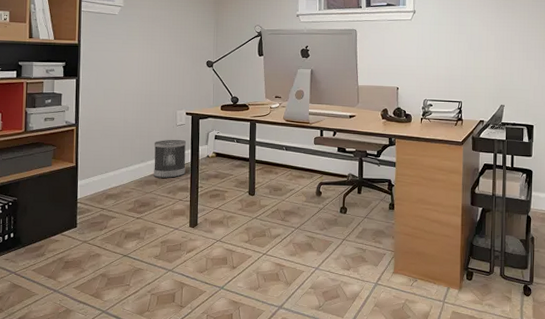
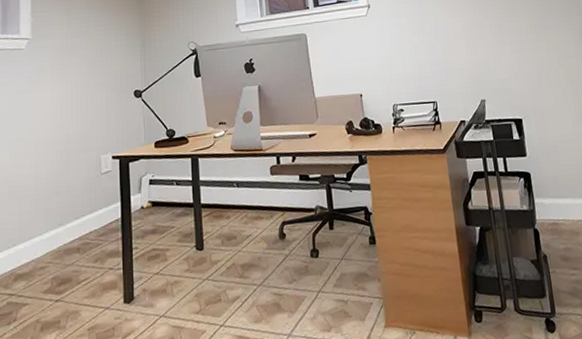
wastebasket: present [154,139,187,178] -> none [74,190,116,244]

